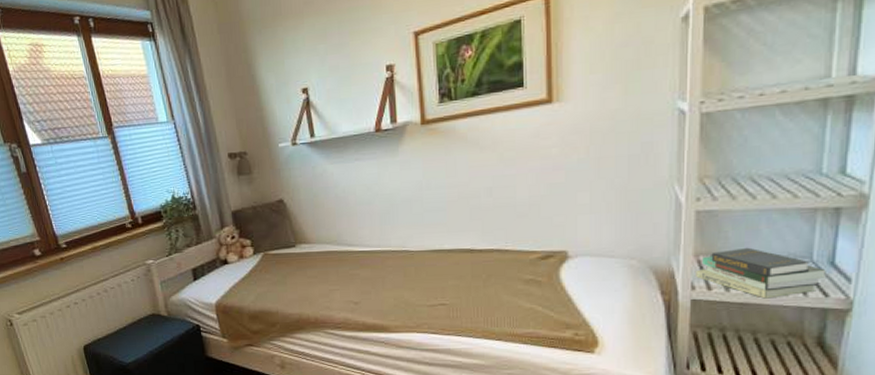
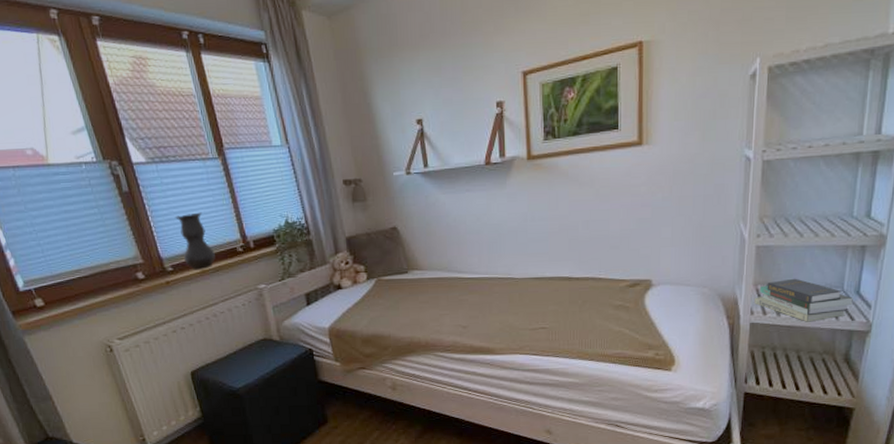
vase: none [69,190,106,247] -> present [175,212,215,270]

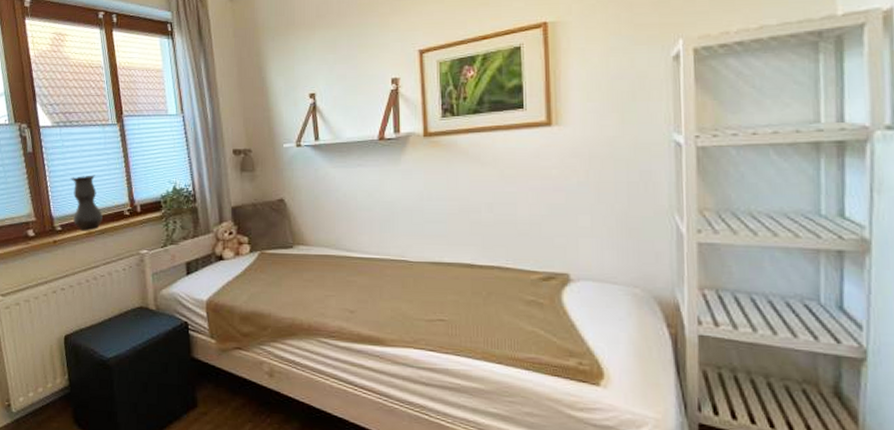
books: present [754,278,853,322] -> none [702,284,836,341]

